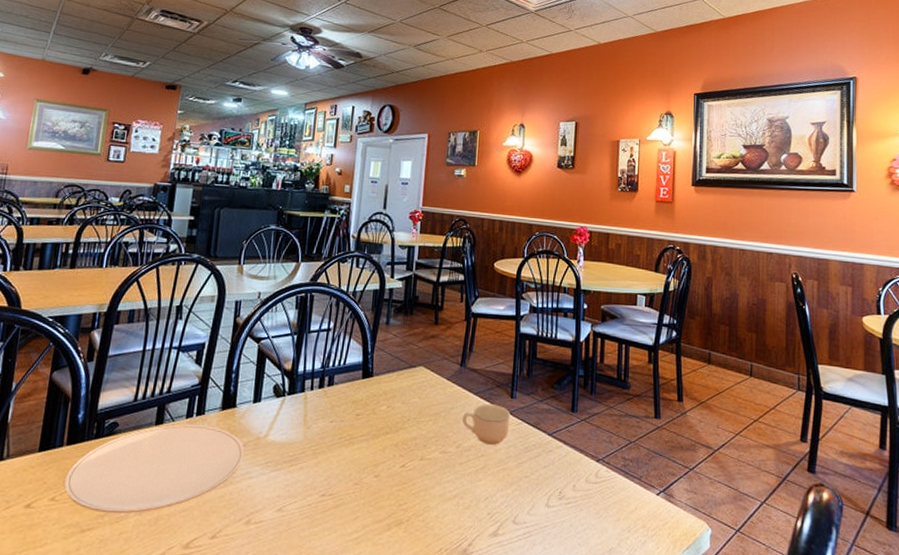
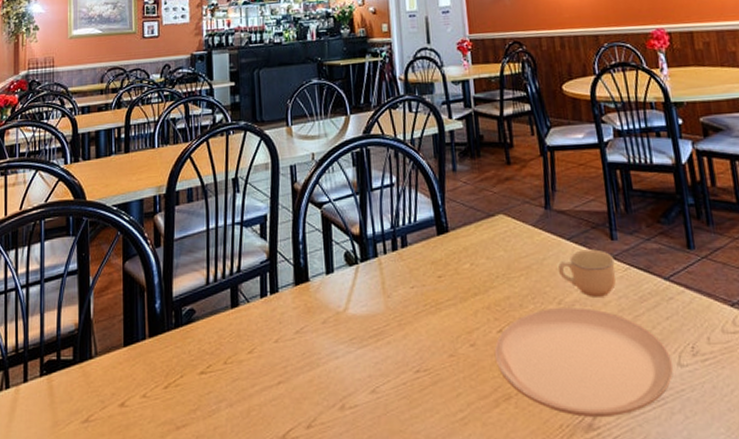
plate: present [64,424,245,514] -> none [153,303,326,408]
plate: none [394,450,542,544] -> present [494,306,674,417]

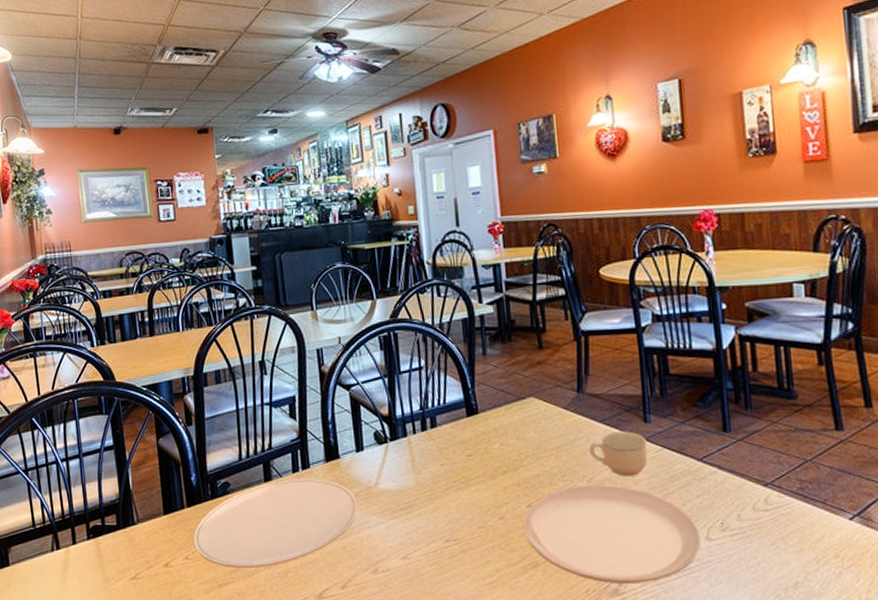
plate: none [153,303,326,408] -> present [193,478,358,569]

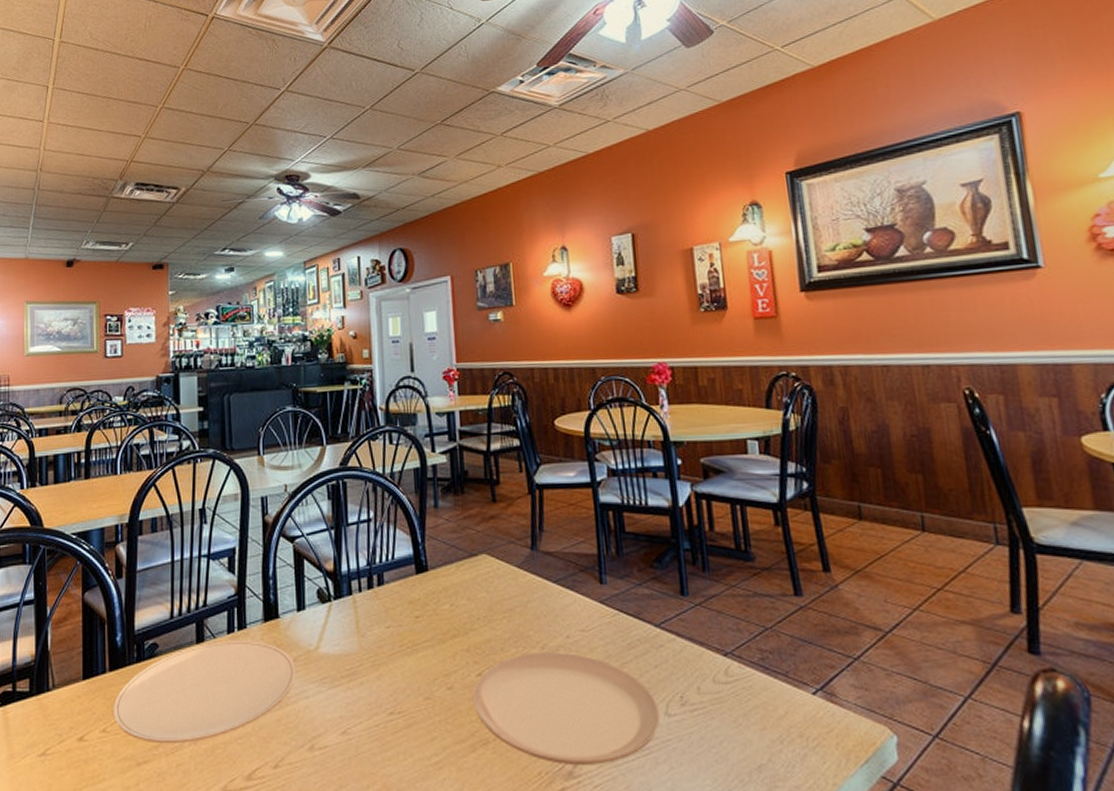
cup: present [588,431,648,476] -> none [542,593,604,643]

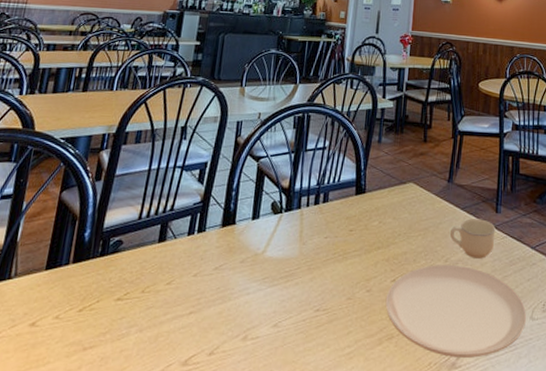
plate: present [113,639,296,744] -> none [68,241,243,331]
cup: none [542,593,604,643] -> present [449,218,496,259]

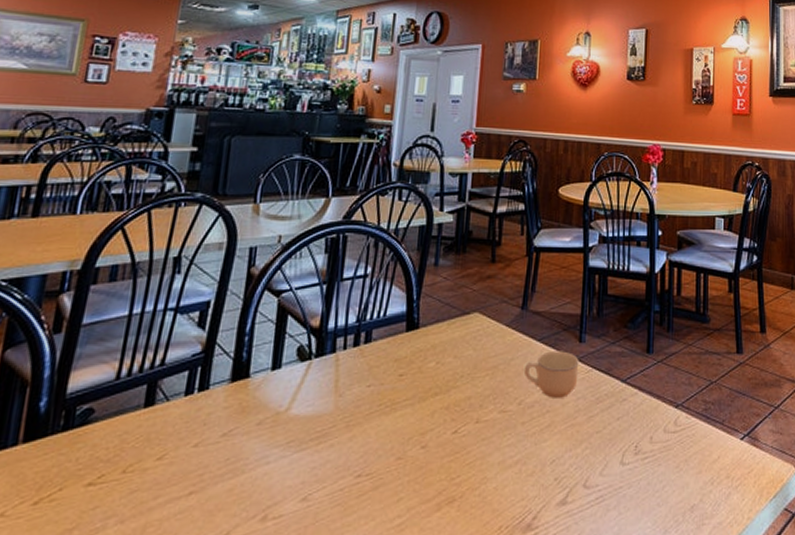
plate: present [385,264,527,358] -> none [445,407,616,518]

